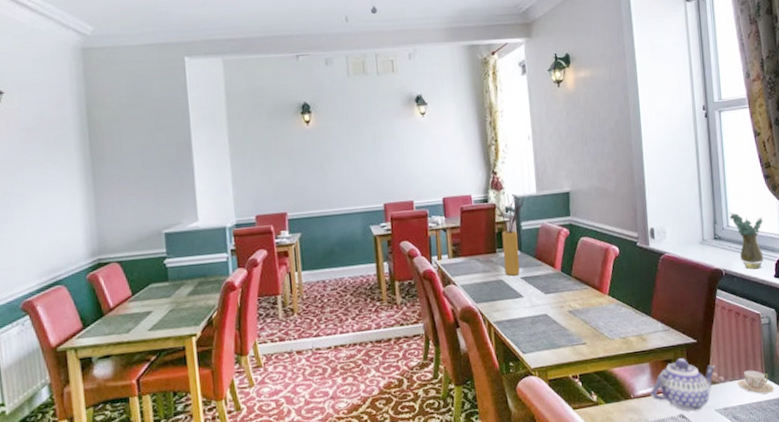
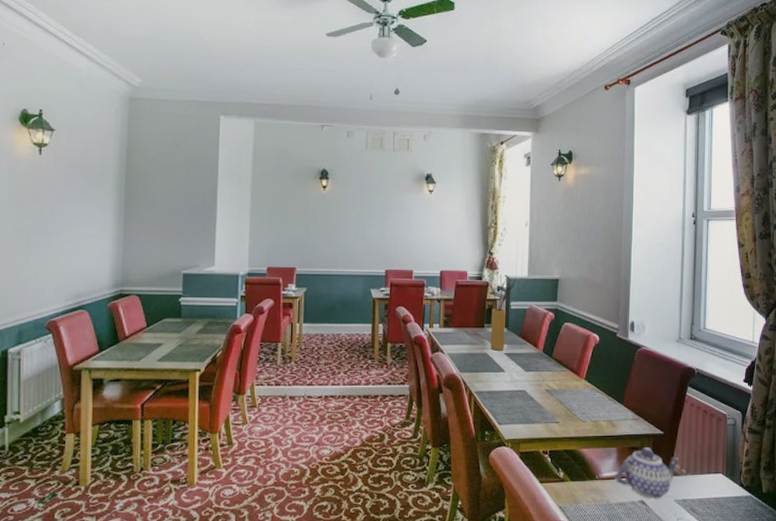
vase: present [729,211,764,270] -> none [707,315,739,372]
teacup: present [737,370,775,394] -> none [697,466,733,491]

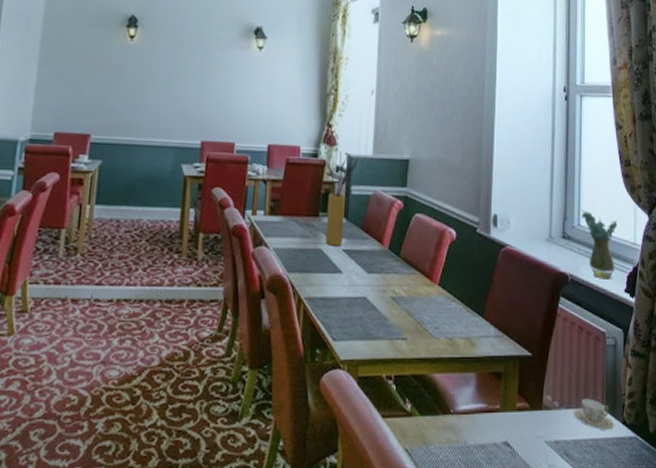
teapot: present [614,447,679,499] -> none [473,373,551,440]
teacup: none [697,466,733,491] -> present [572,398,615,430]
vase: none [707,315,739,372] -> present [582,209,618,280]

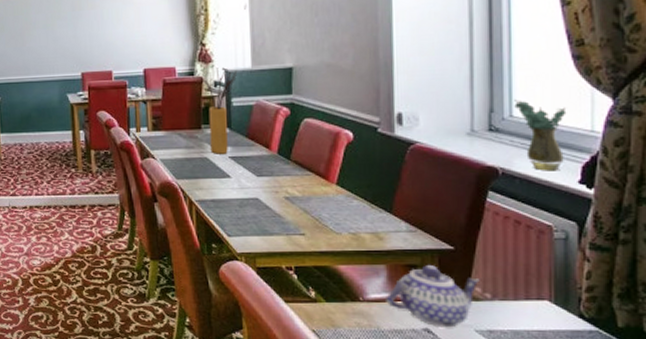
teapot: none [473,373,551,440] -> present [386,265,480,328]
teacup: present [572,398,615,430] -> none [510,291,568,322]

